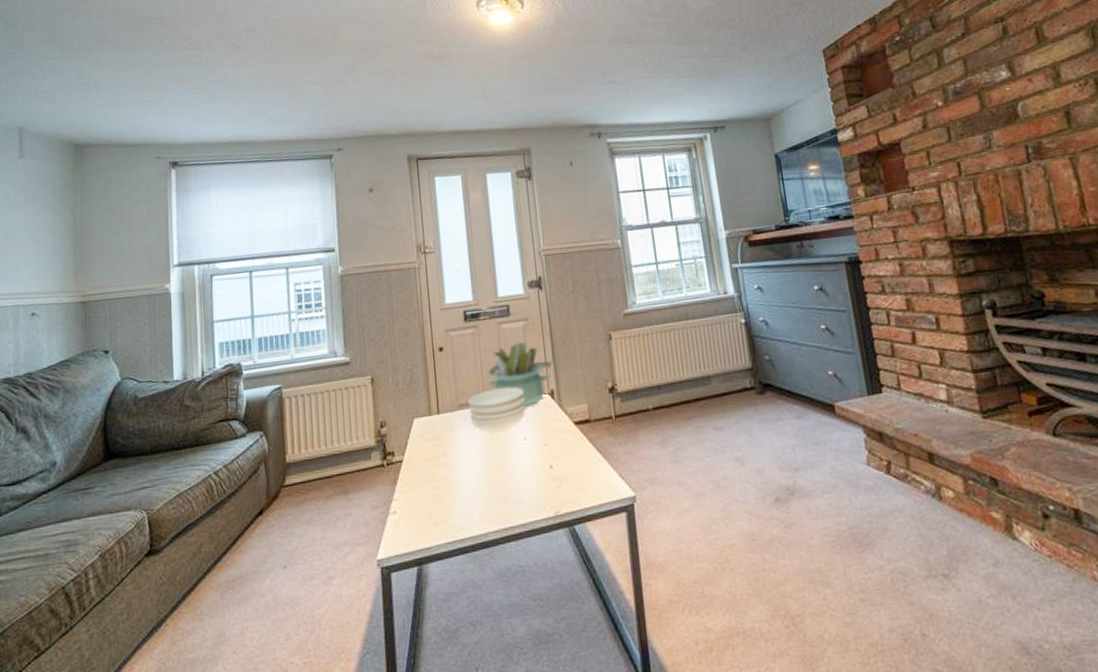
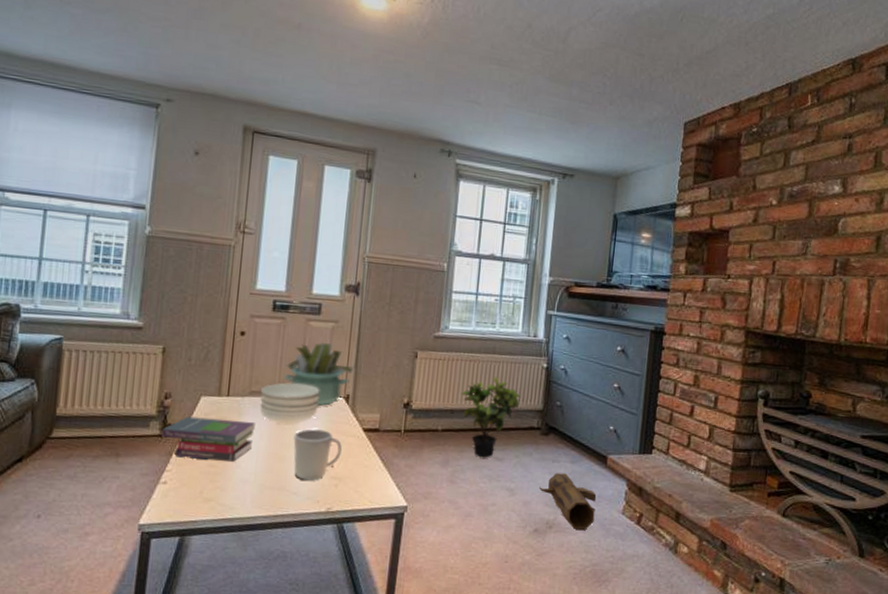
books: none [382,435,470,485] -> present [160,416,255,463]
mug: none [508,430,558,486] -> present [293,429,342,481]
potted plant: none [664,343,727,431] -> present [461,377,521,458]
decorative log: none [769,431,839,491] -> present [539,473,597,530]

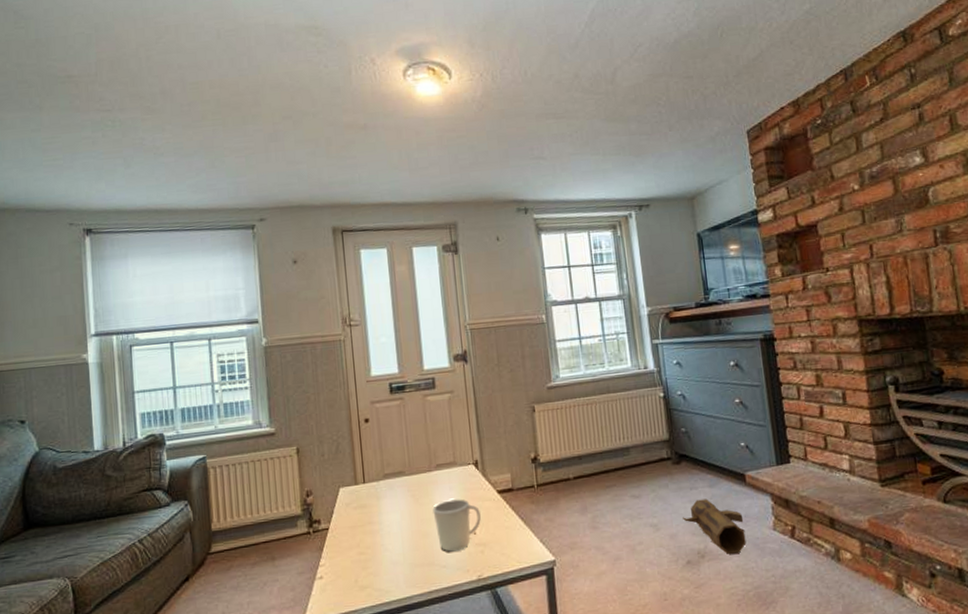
books: present [160,416,255,463] -> none [308,504,395,551]
bowl: present [259,382,320,426] -> none [394,457,451,502]
decorative plant: present [284,343,355,406] -> none [412,414,478,476]
potted plant: present [461,377,521,458] -> none [585,415,645,499]

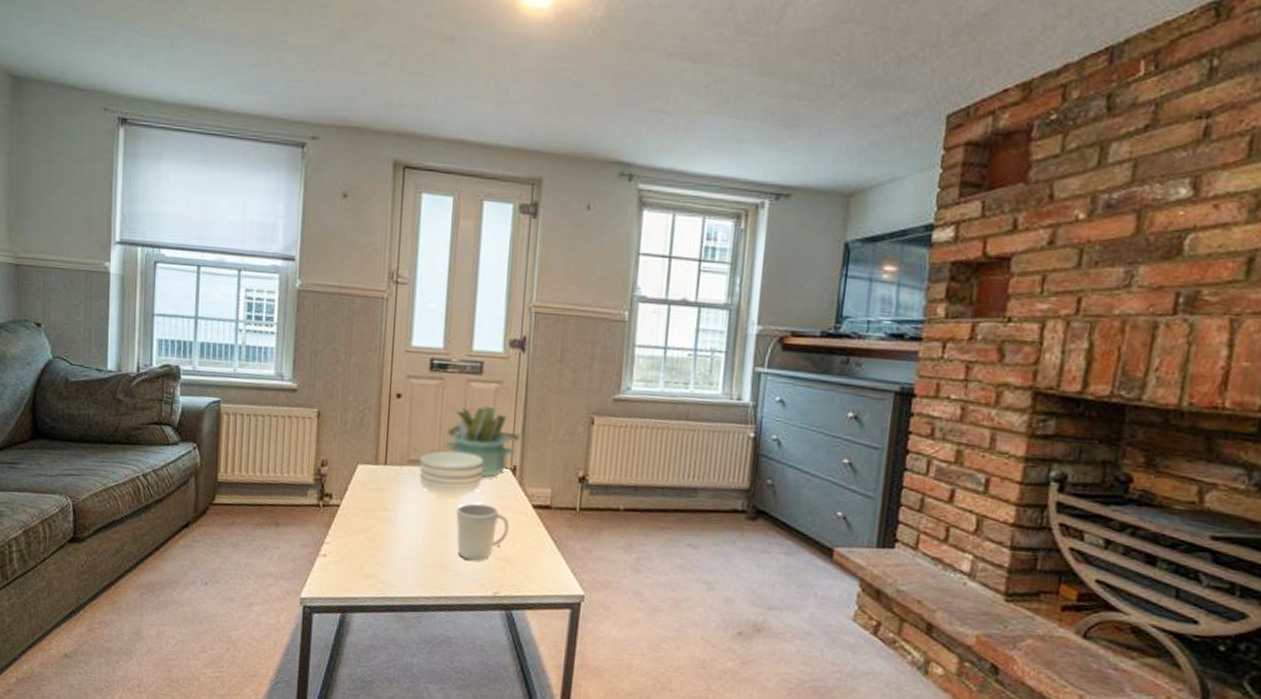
bowl: none [394,457,451,502] -> present [419,451,484,499]
decorative plant: none [412,414,478,476] -> present [444,406,522,477]
decorative log: present [683,499,746,554] -> none [744,566,819,637]

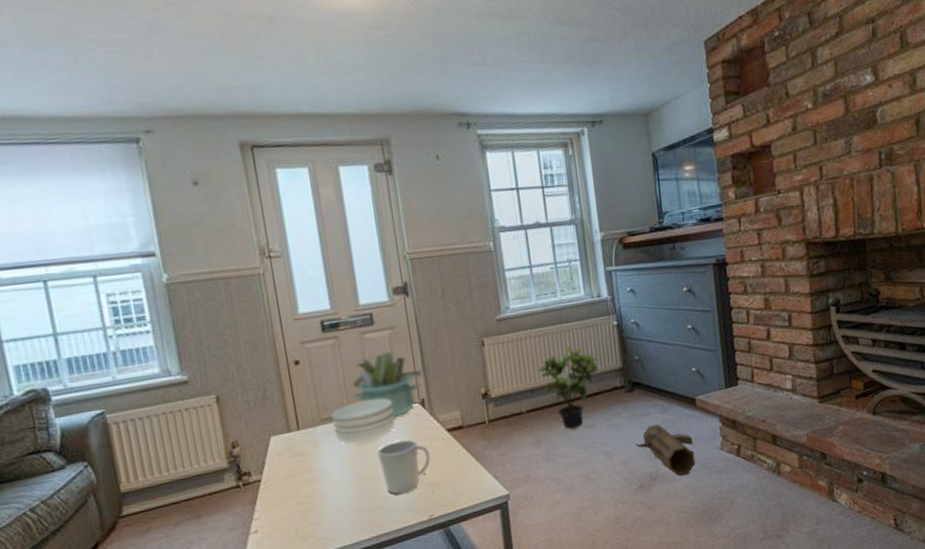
potted plant: none [647,448,721,544] -> present [537,346,599,430]
decorative log: none [744,566,819,637] -> present [635,424,696,476]

